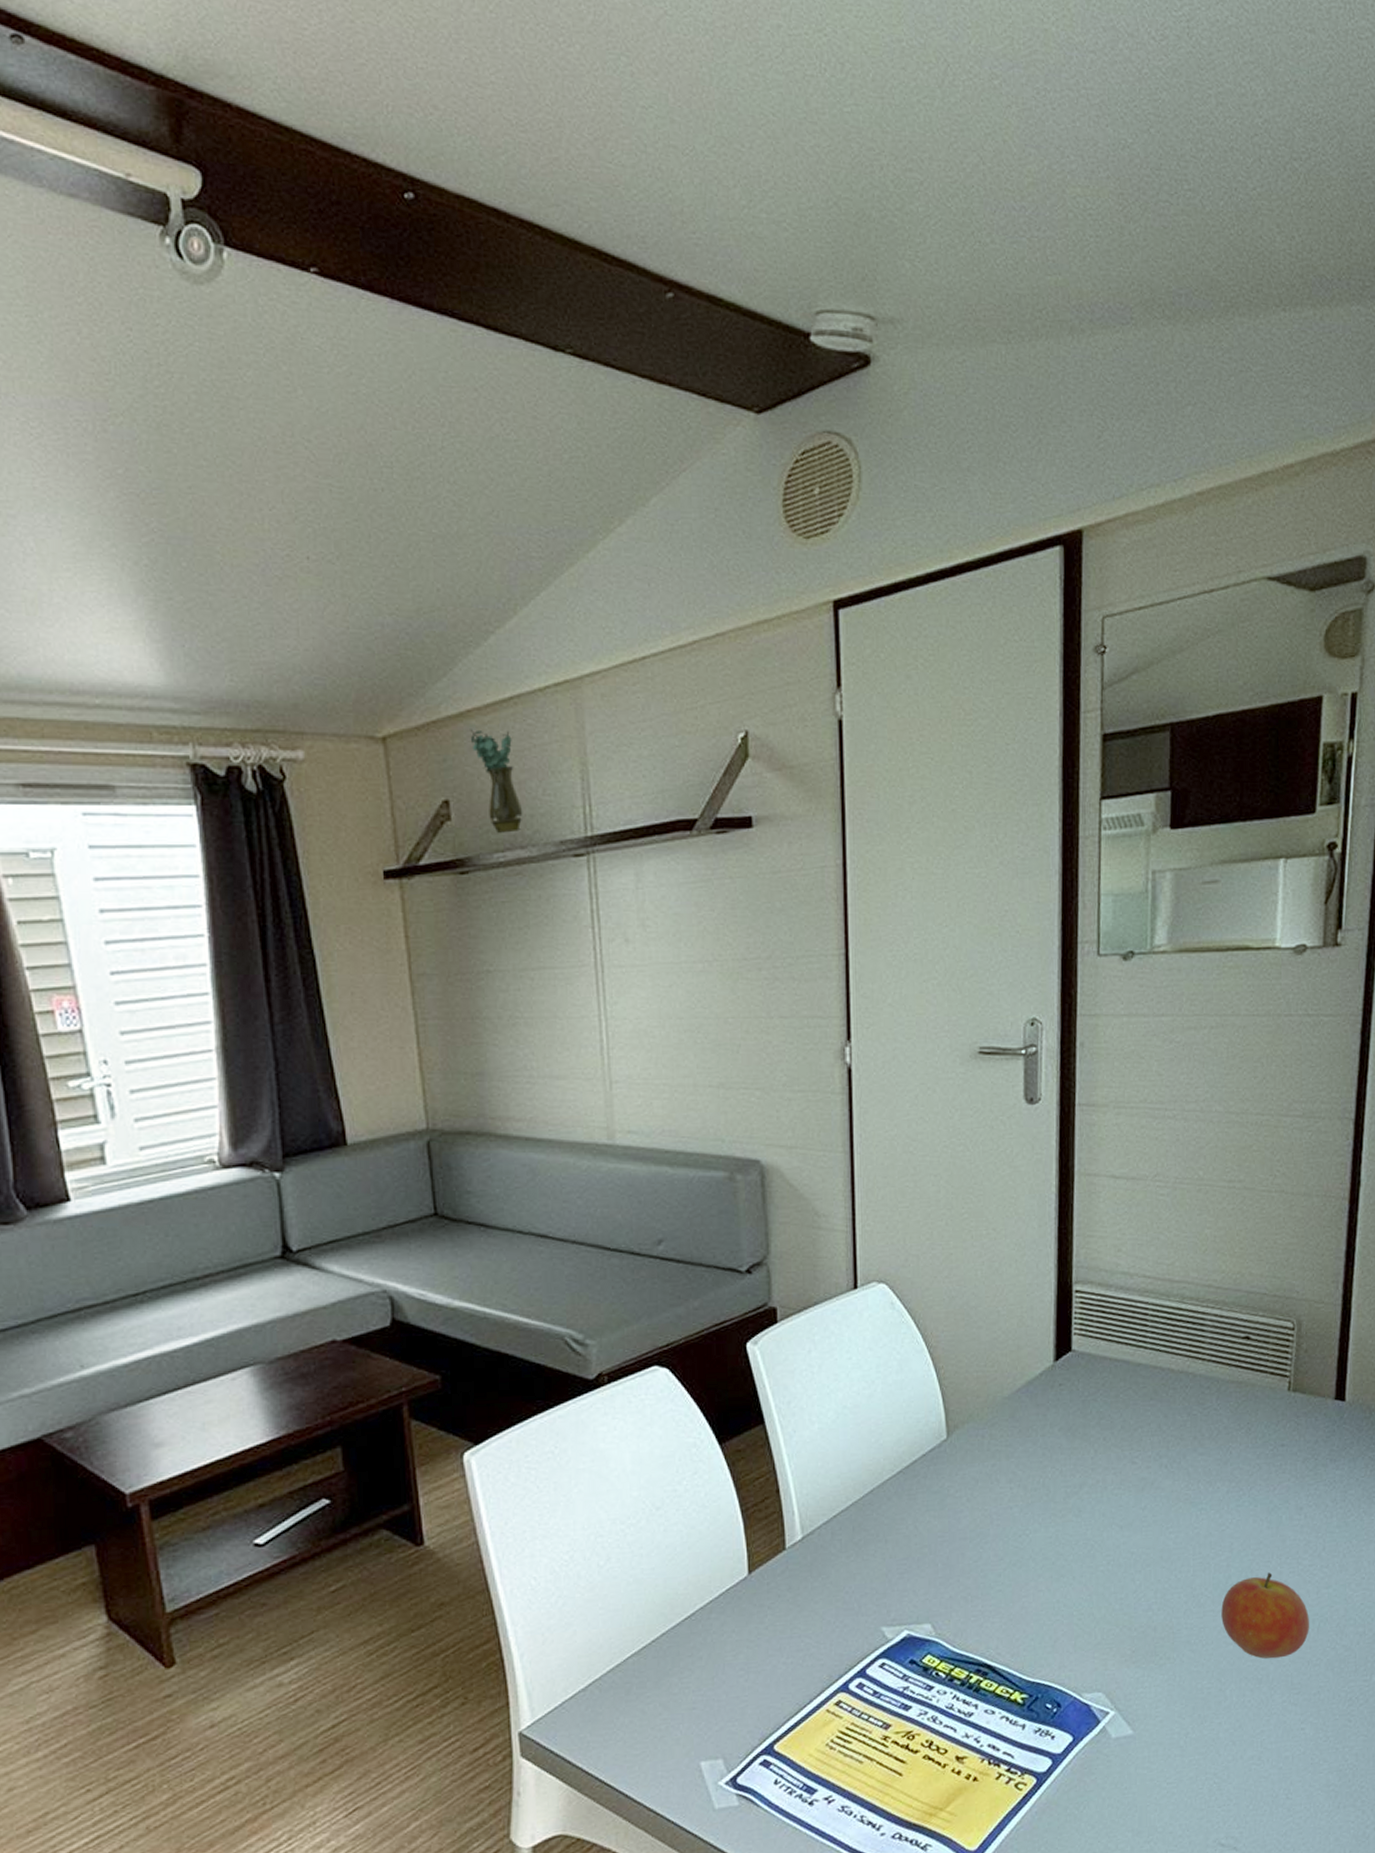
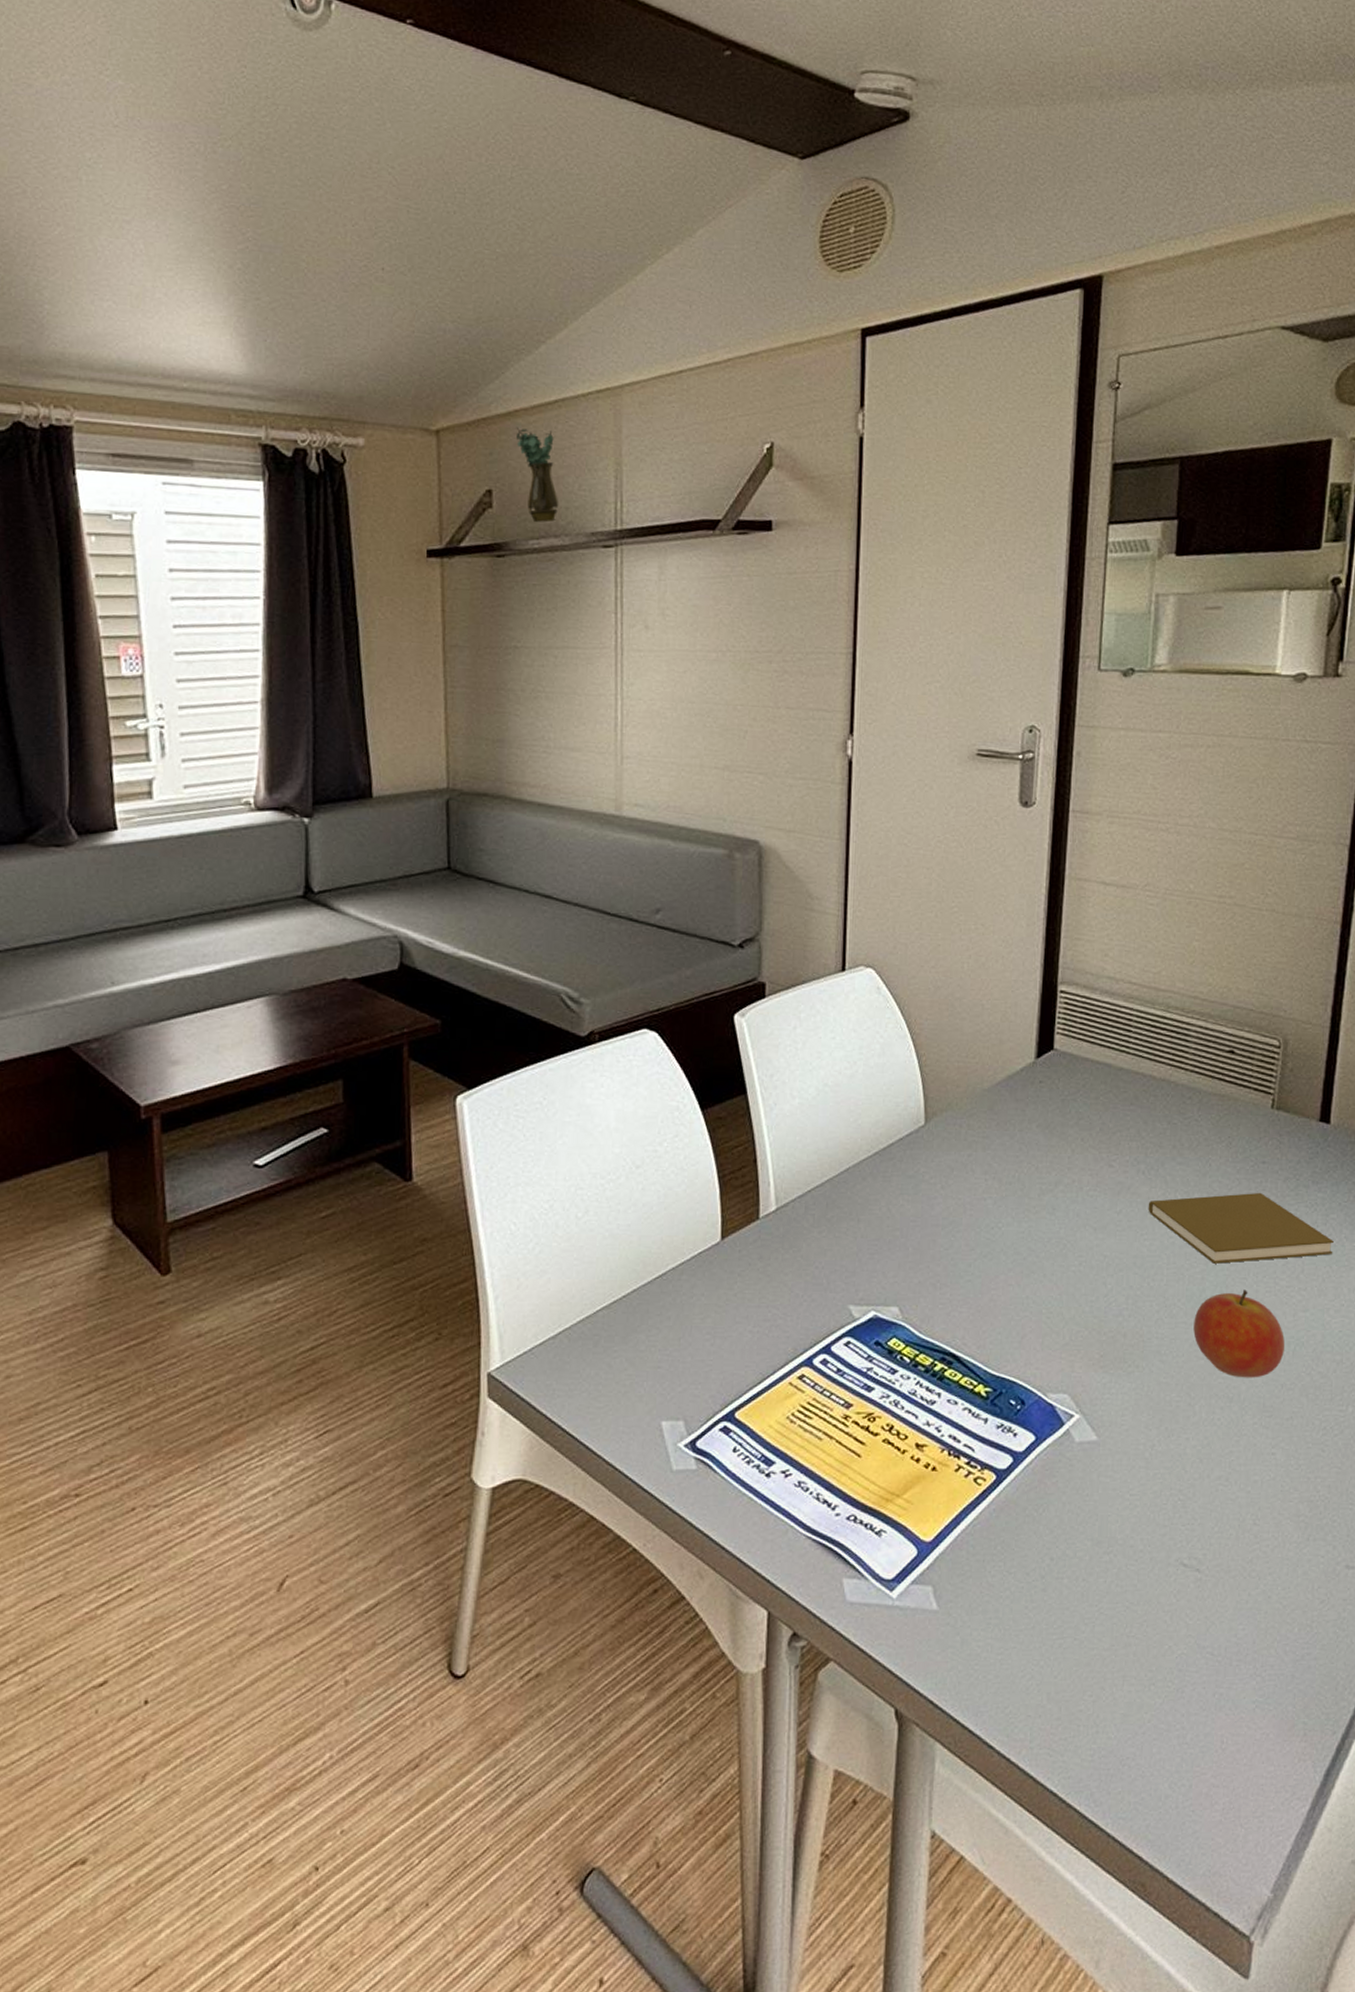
book: none [1172,1475,1353,1550] -> present [1148,1192,1334,1264]

